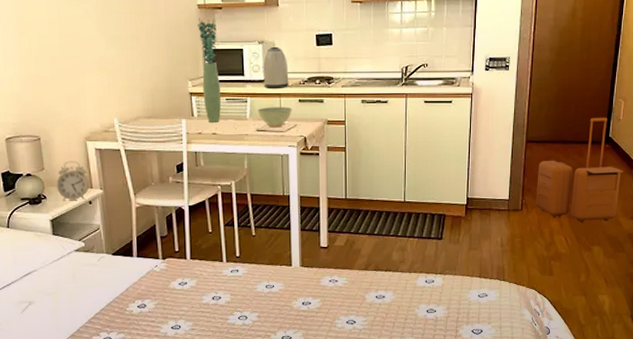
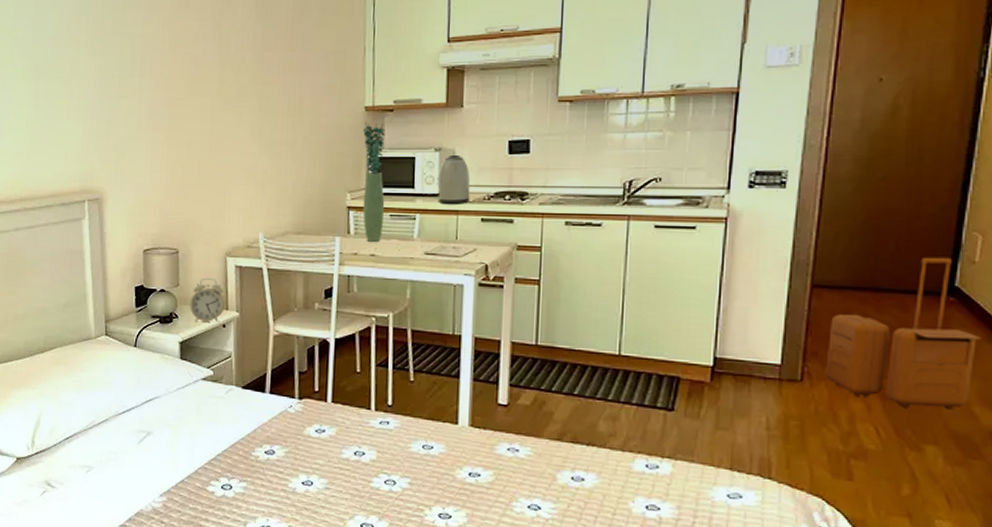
bowl: present [257,107,292,128] -> none [427,226,472,251]

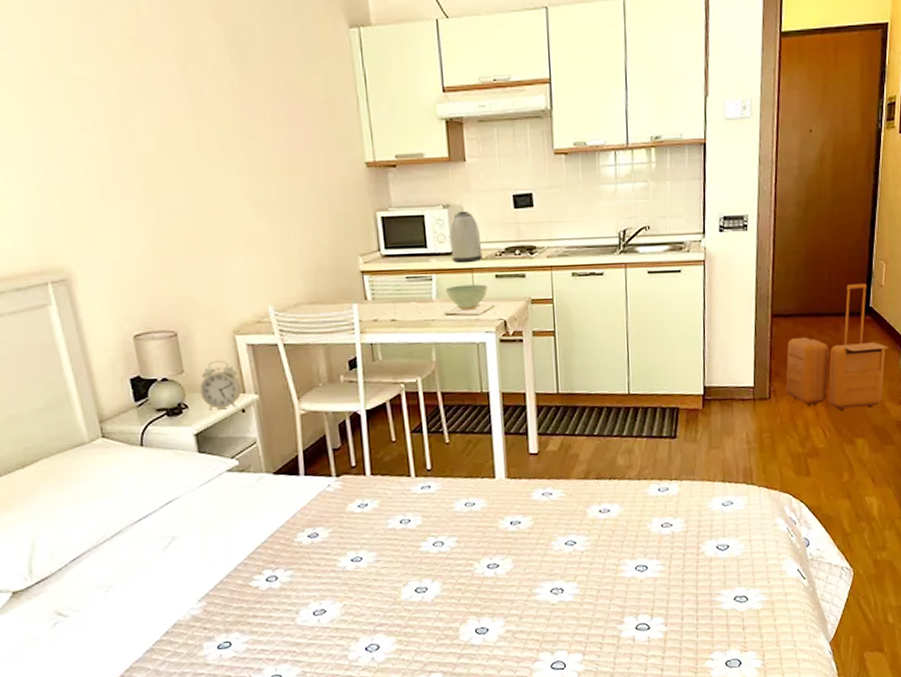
vase: present [363,121,385,243] -> none [367,178,401,308]
bowl: none [427,226,472,251] -> present [445,284,488,310]

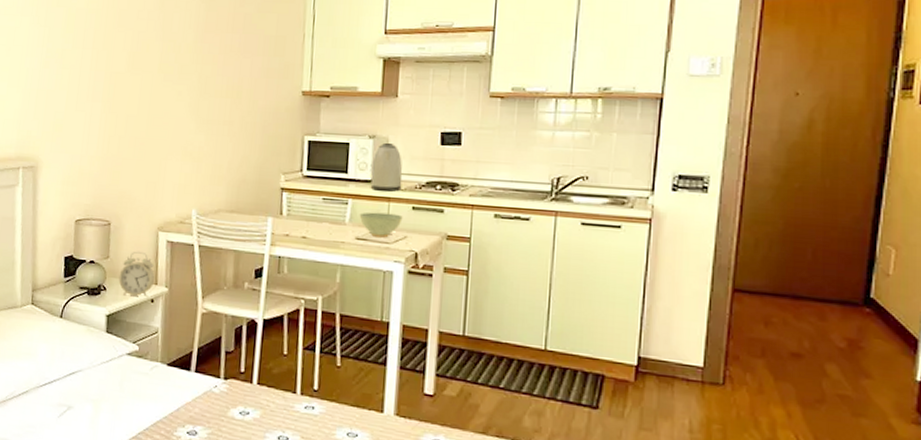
suitcase: present [786,283,888,410] -> none [746,267,896,421]

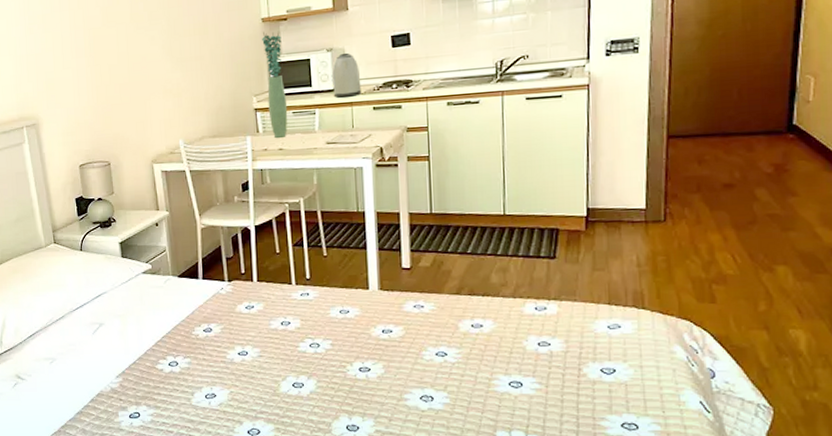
alarm clock: present [118,251,155,297] -> none [125,183,156,224]
vase: none [296,105,321,226] -> present [262,31,288,139]
bowl: present [359,212,403,238] -> none [327,116,366,139]

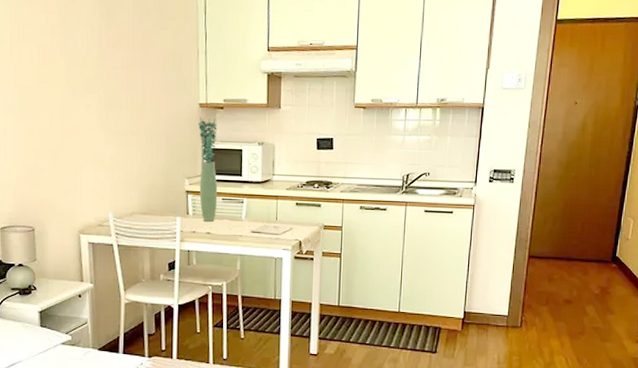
kettle: present [332,52,362,99] -> none [261,148,287,192]

